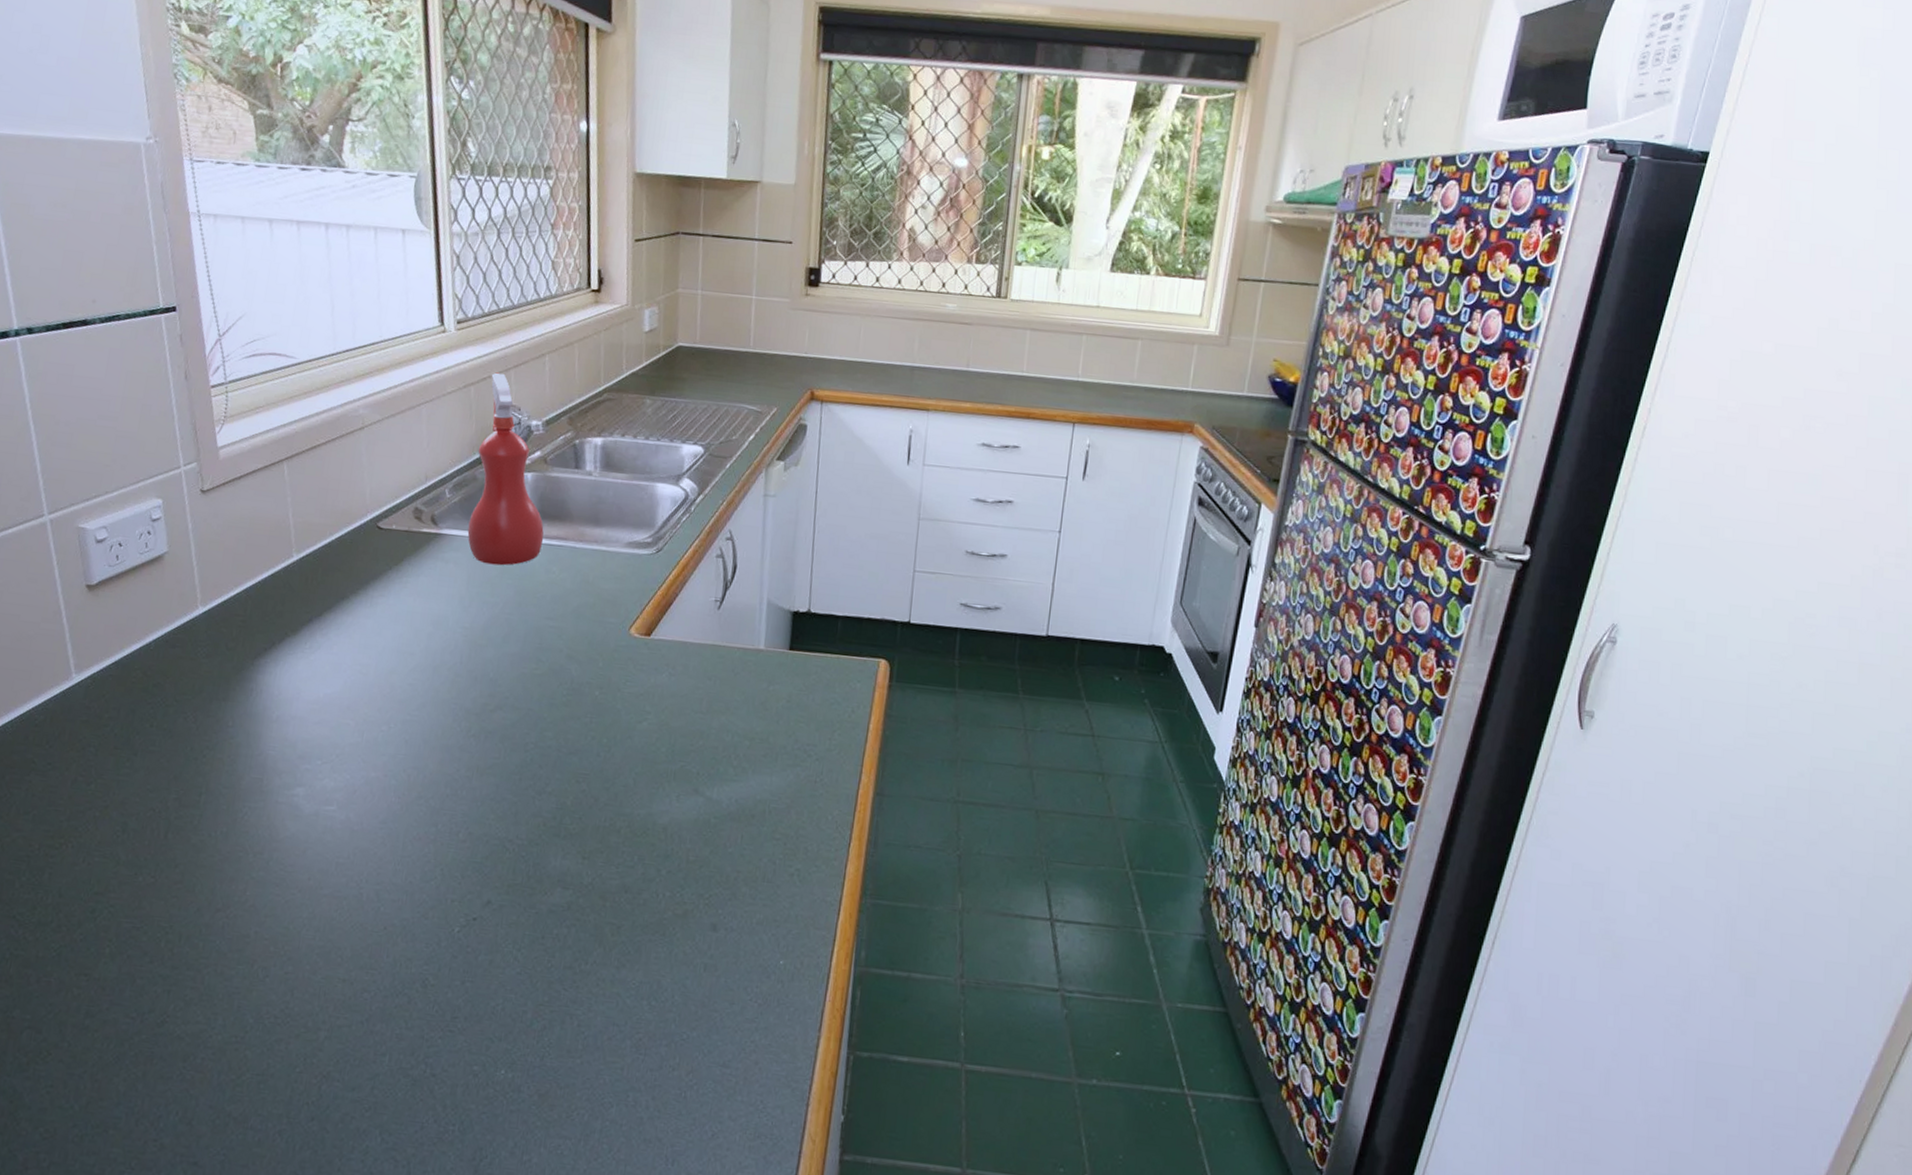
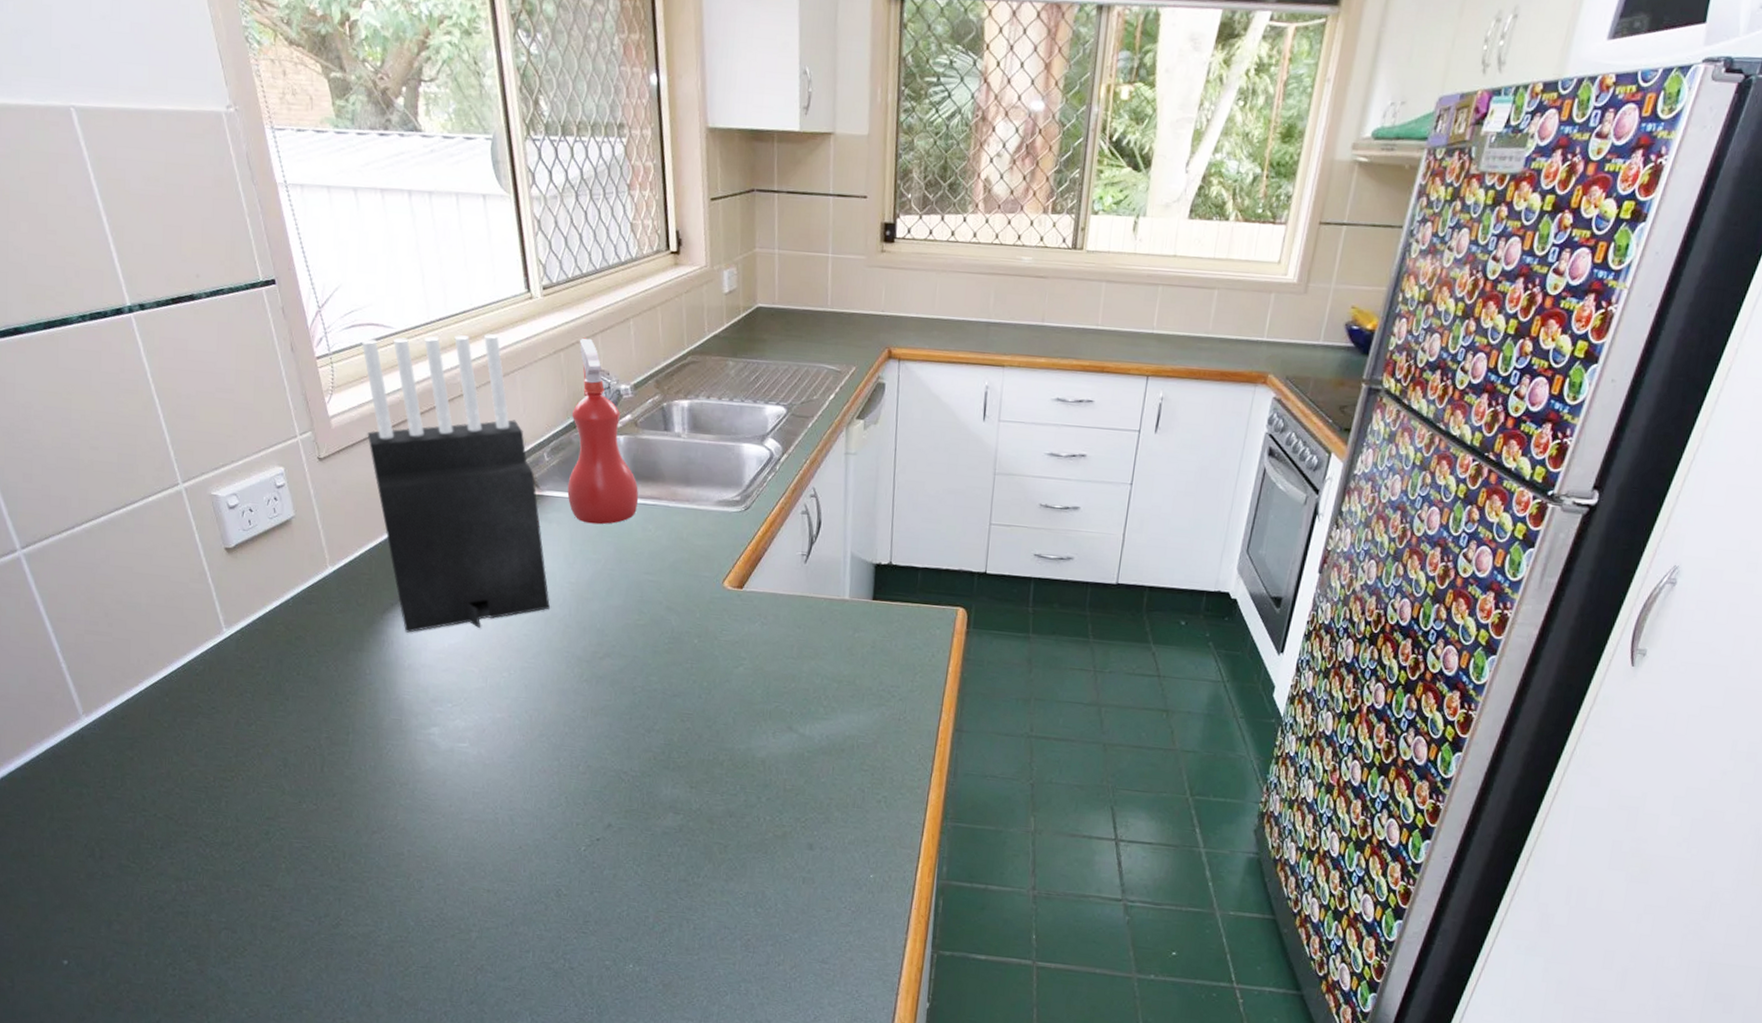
knife block: none [257,365,440,681] -> present [362,333,550,633]

